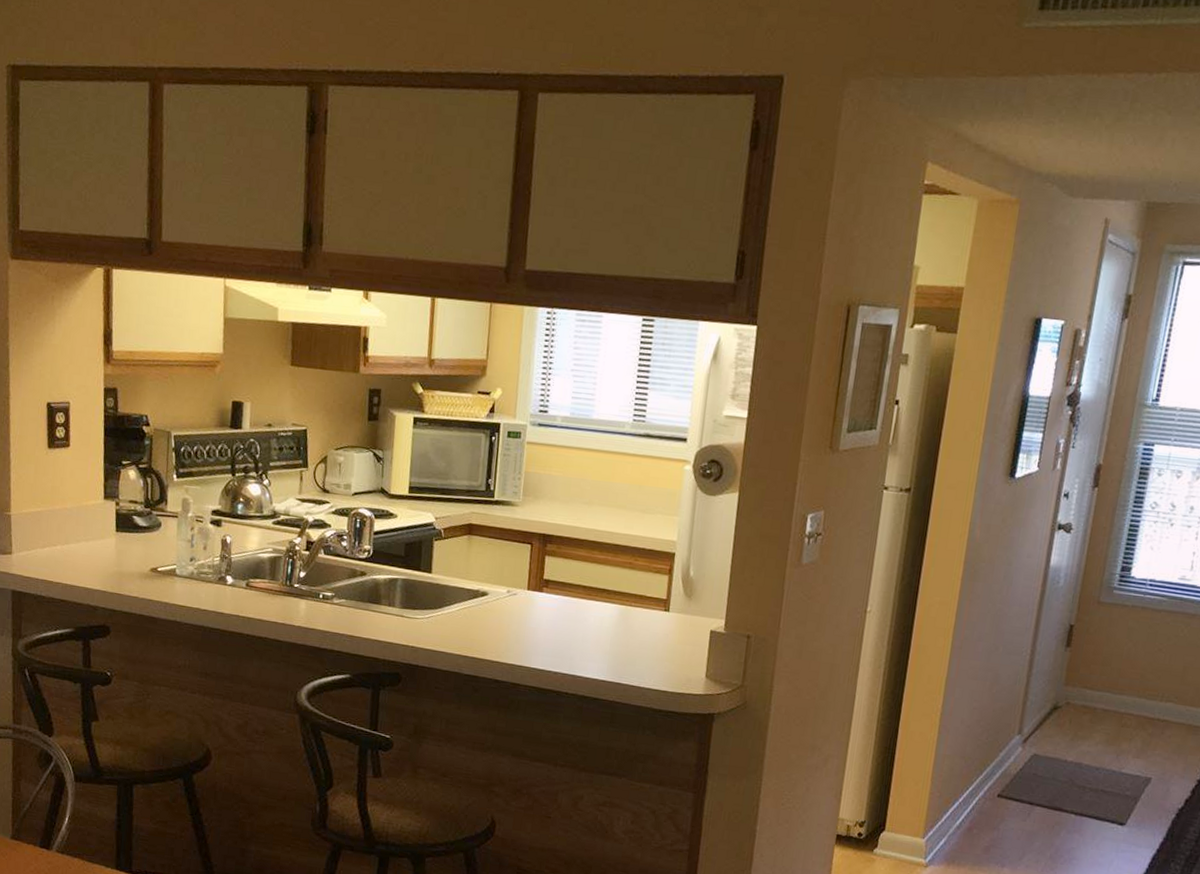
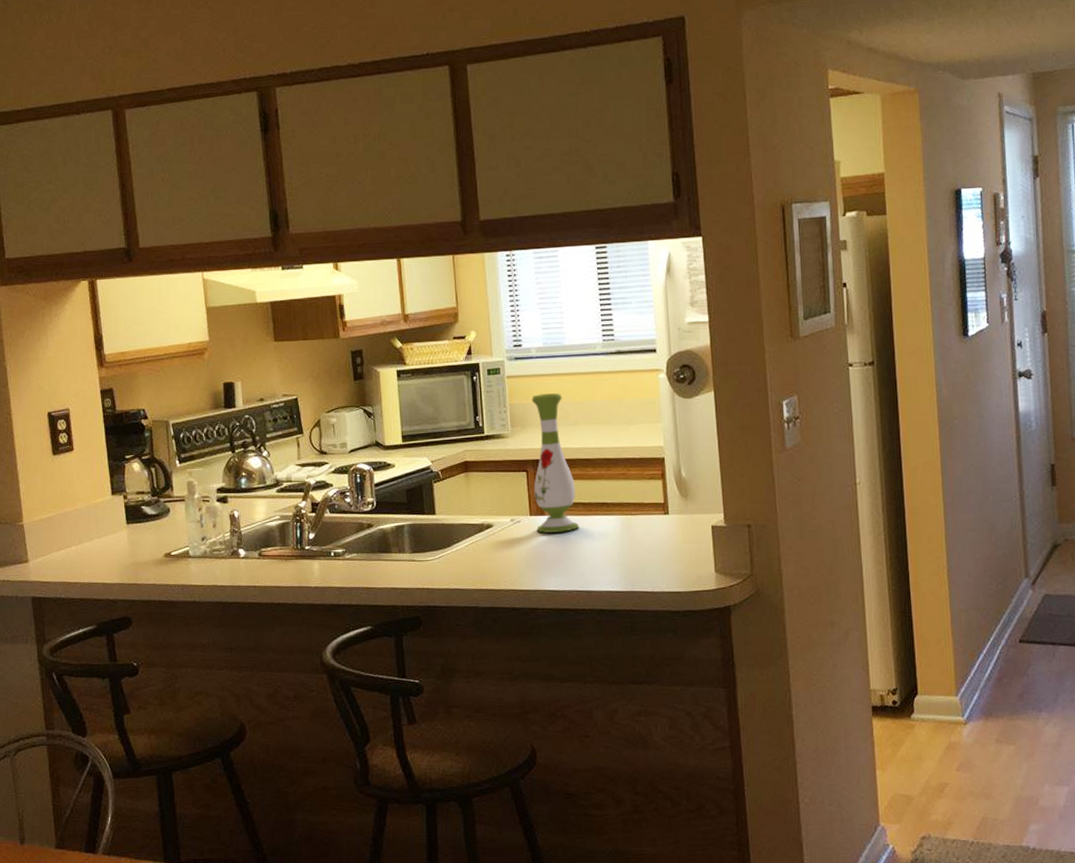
vase: none [532,466,581,613] -> present [532,393,579,533]

